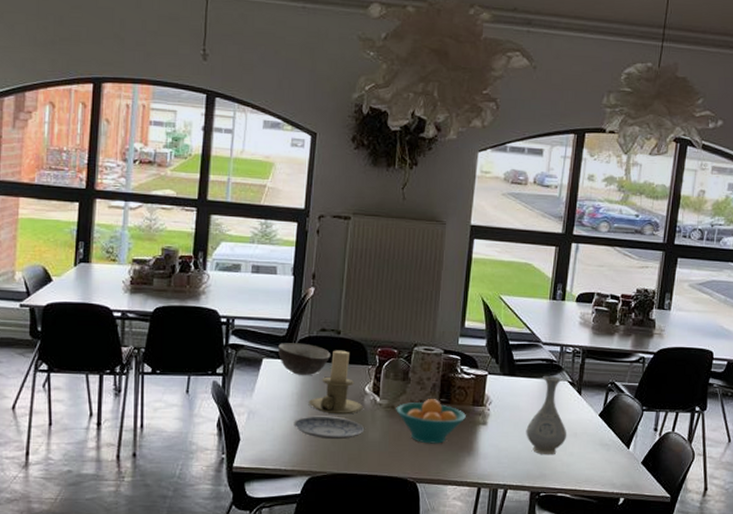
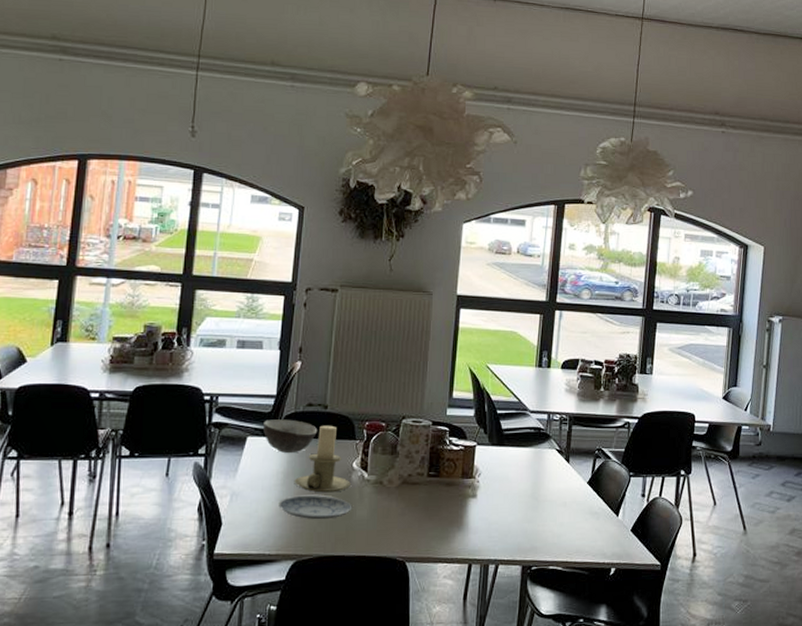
fruit bowl: present [396,399,466,444] -> none [384,472,455,520]
vase: present [526,375,567,455] -> none [516,444,557,527]

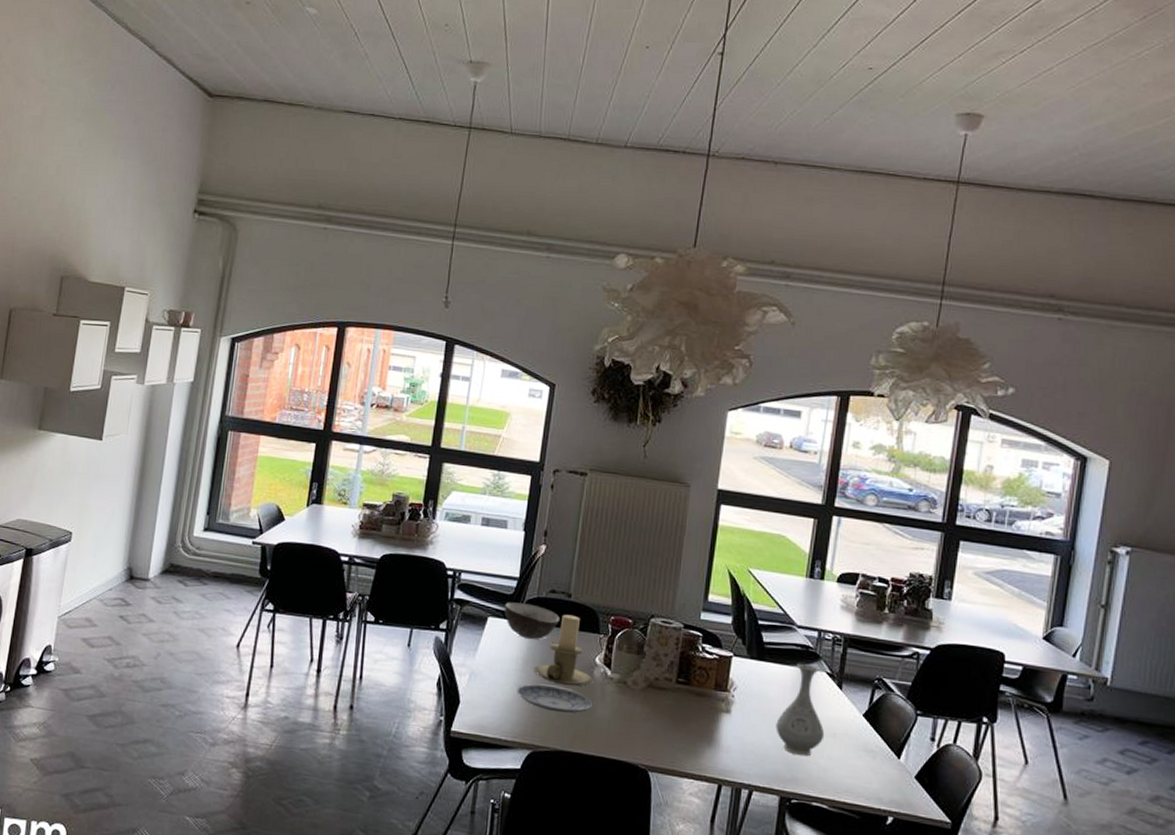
vase: none [516,444,557,527] -> present [775,663,825,756]

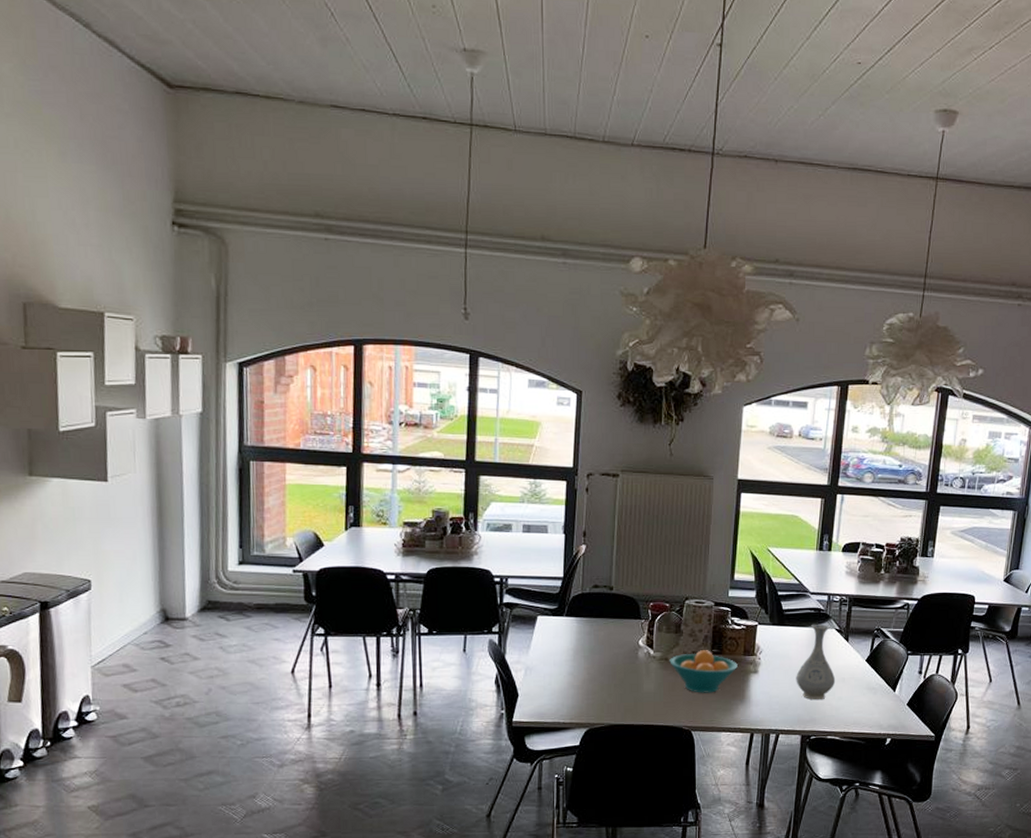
bowl: present [504,602,560,640] -> none [552,600,605,632]
plate: present [517,684,594,714] -> none [570,669,640,693]
candle holder: present [533,614,592,686] -> none [584,605,637,668]
fruit bowl: none [628,677,707,730] -> present [669,650,738,693]

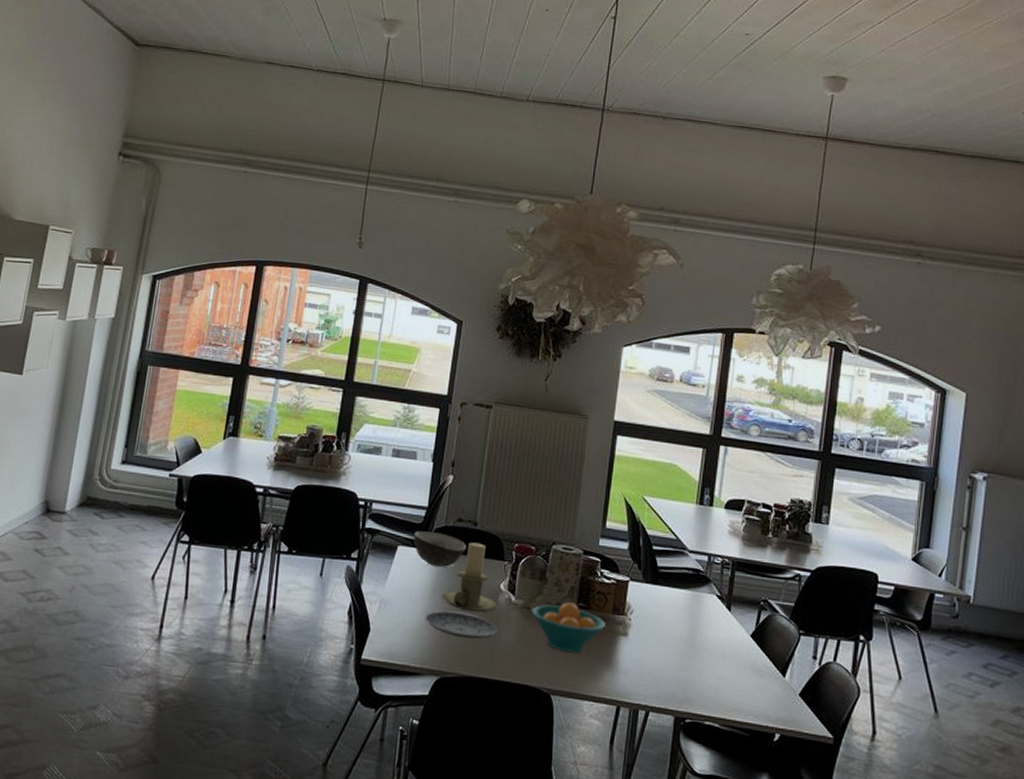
bowl: none [552,600,605,632] -> present [414,531,467,568]
plate: none [570,669,640,693] -> present [425,610,499,639]
candle holder: none [584,605,637,668] -> present [441,542,497,613]
vase: present [796,624,836,700] -> none [670,586,716,677]

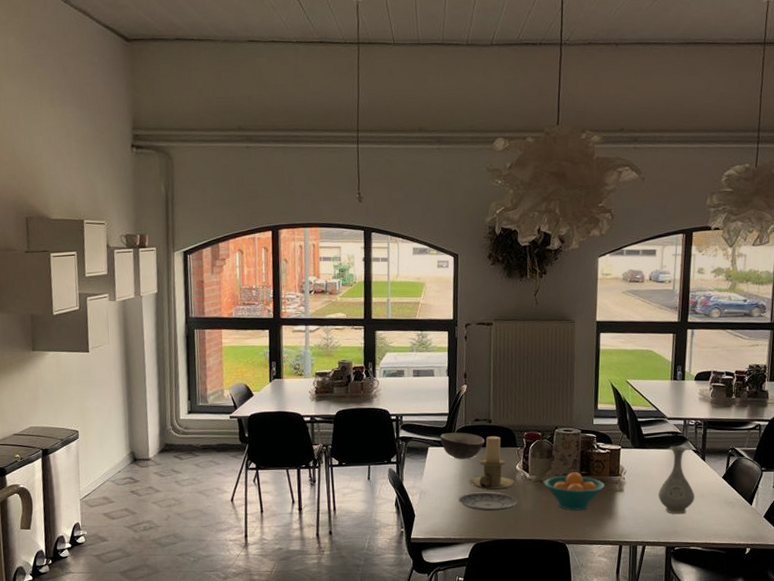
vase: none [670,586,716,677] -> present [658,445,695,515]

